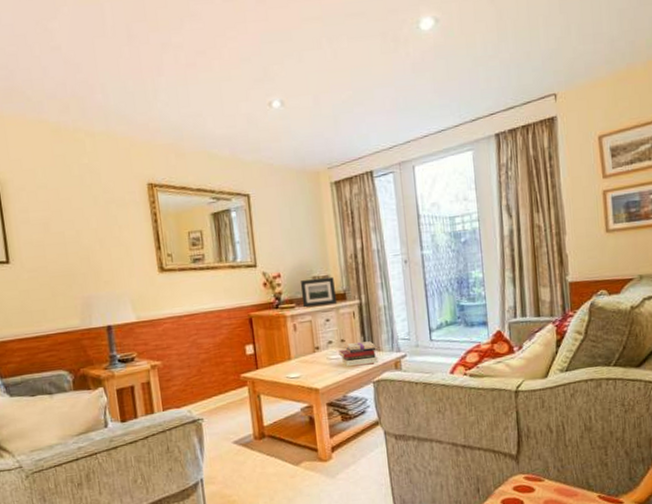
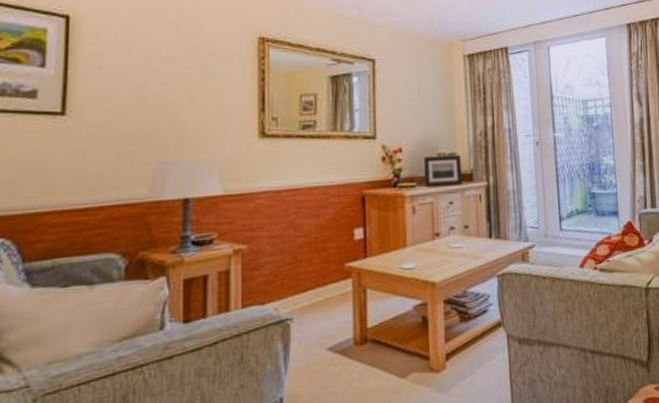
books: present [339,341,378,367] -> none [461,228,503,257]

